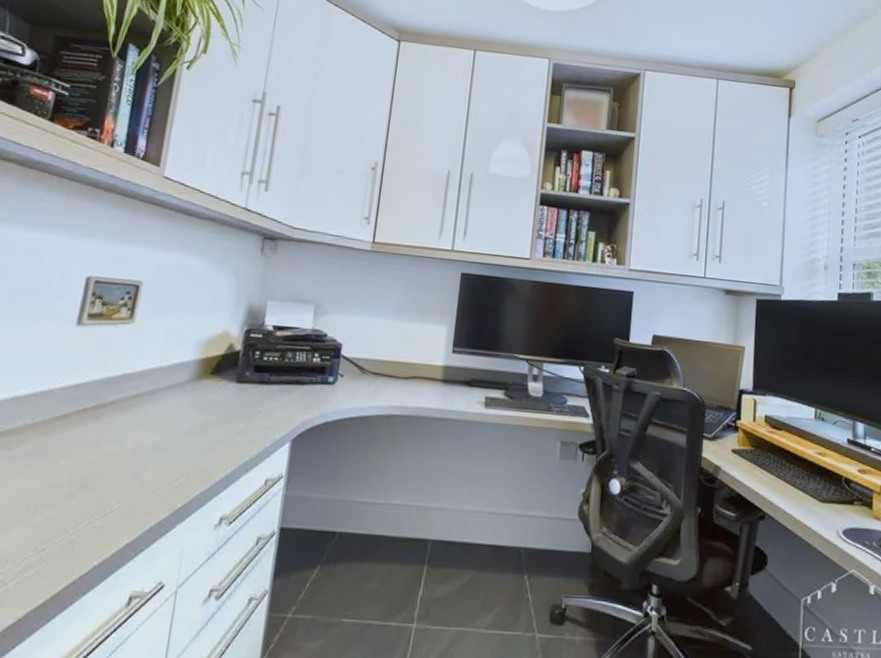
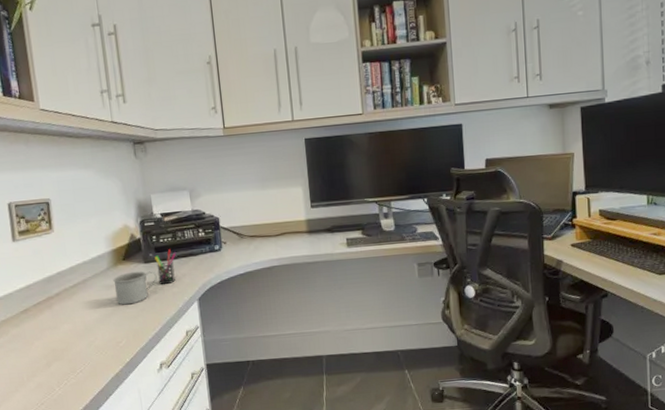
mug: none [188,390,248,433] -> present [113,271,157,305]
pen holder: none [248,371,281,415] -> present [155,249,177,285]

